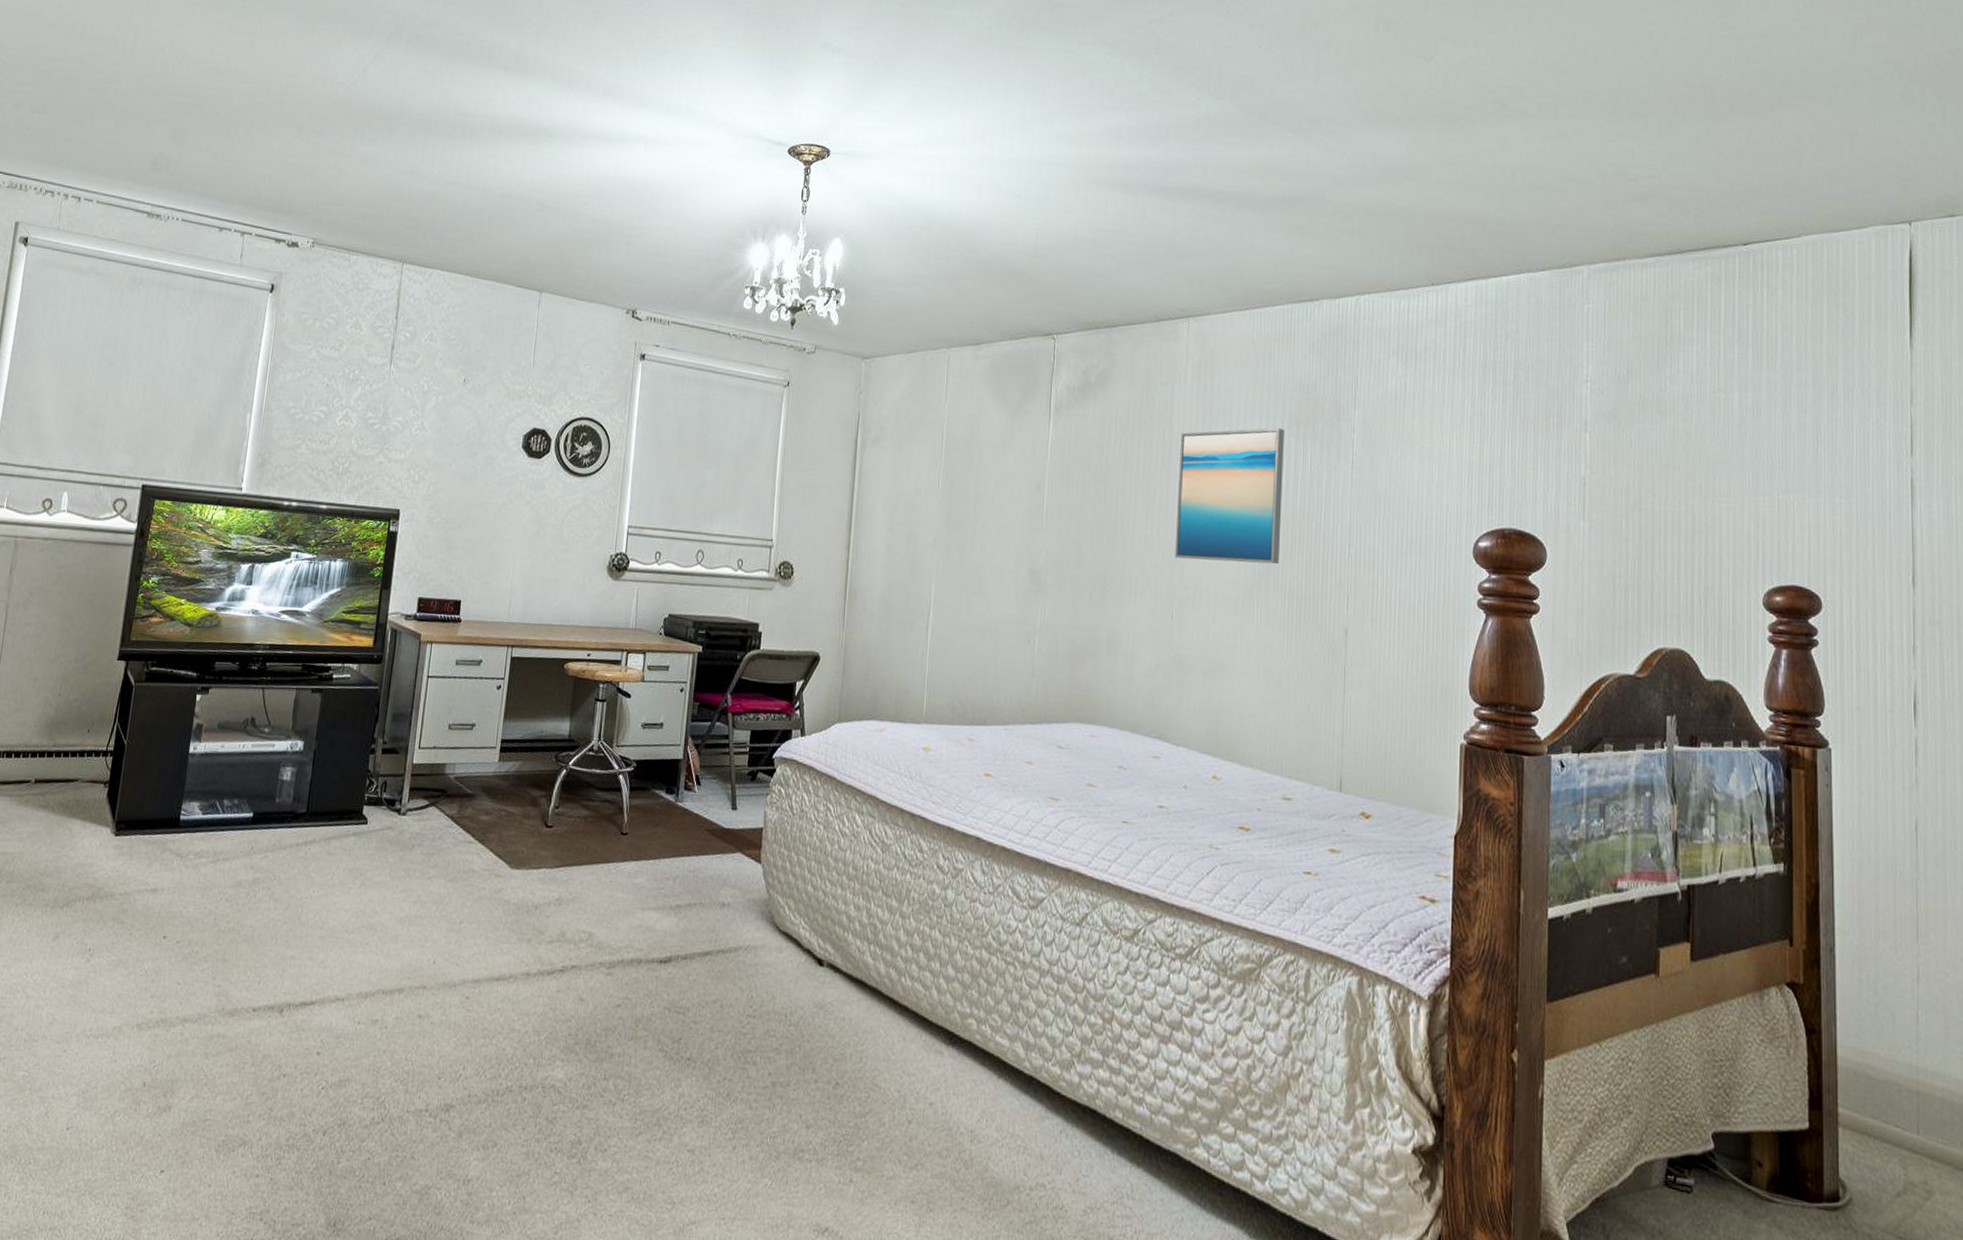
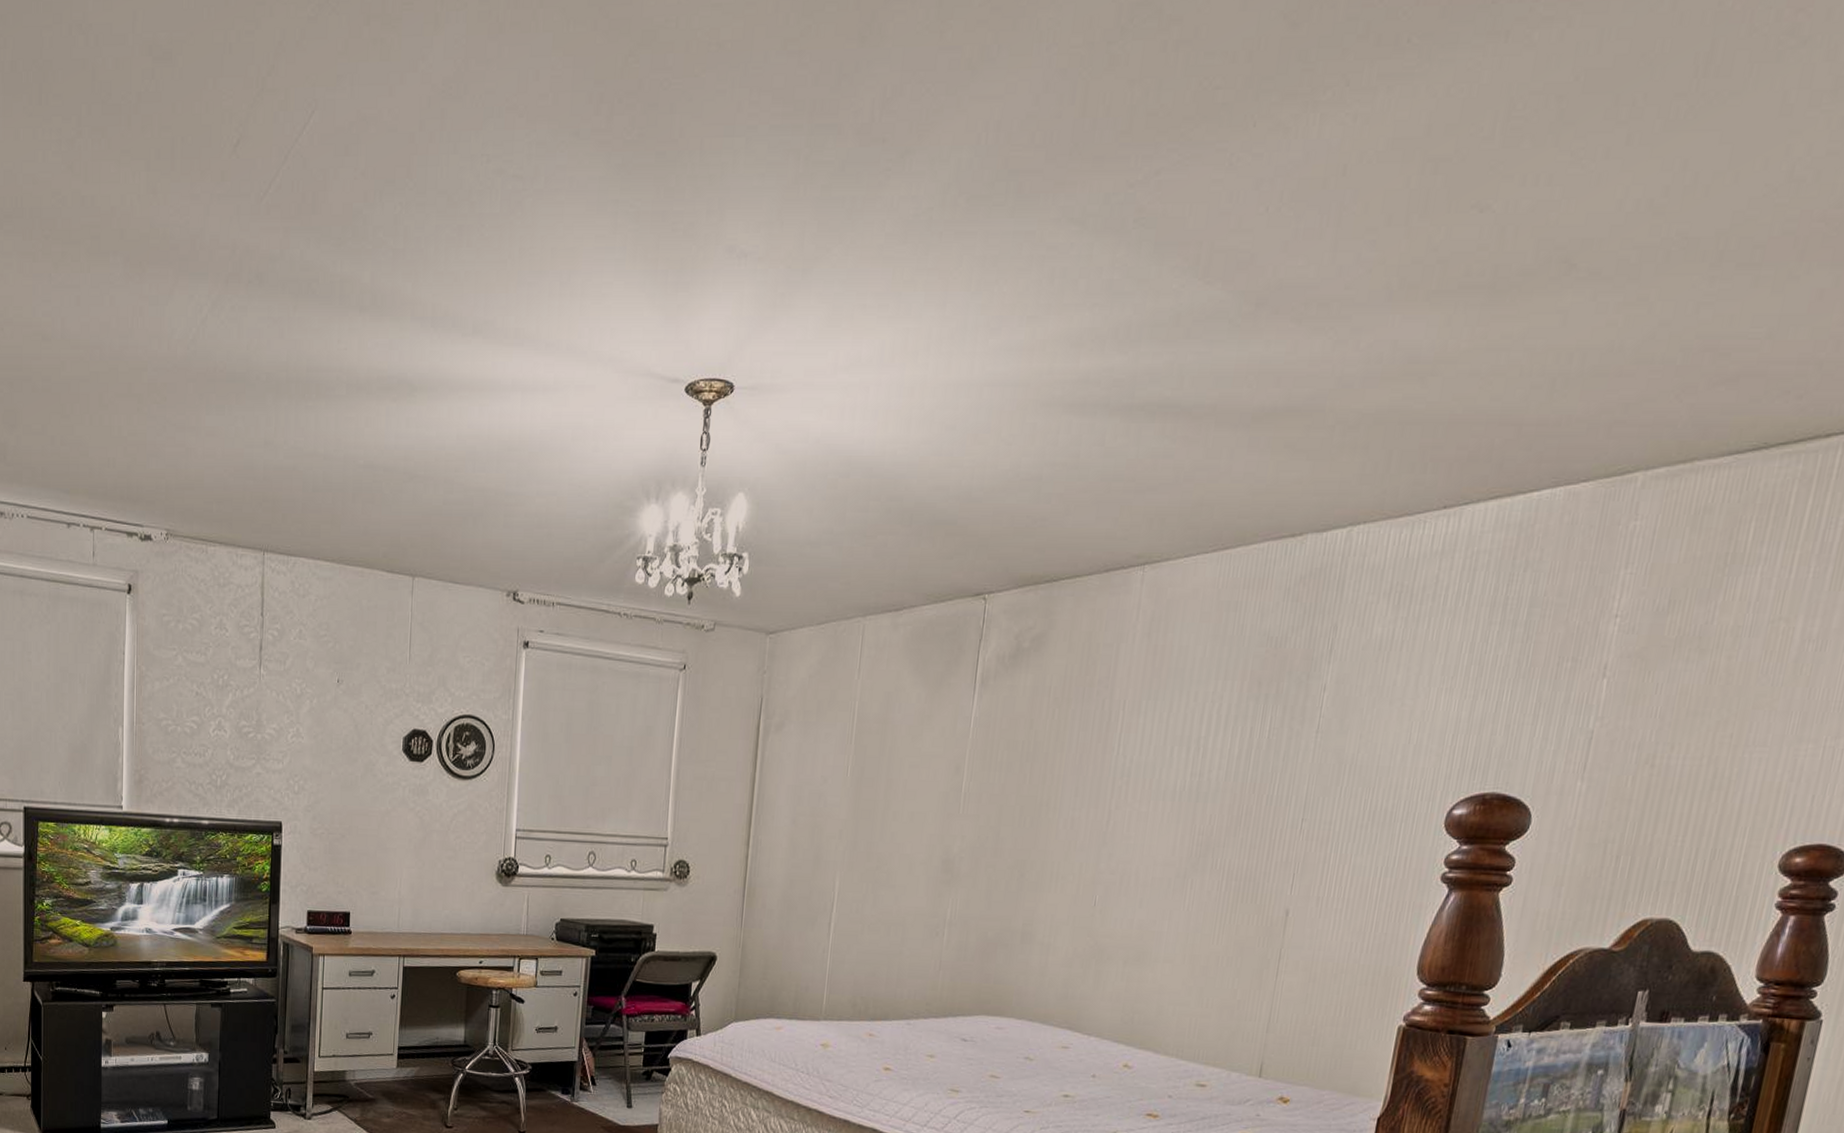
wall art: present [1174,428,1284,565] -> none [1103,691,1243,843]

